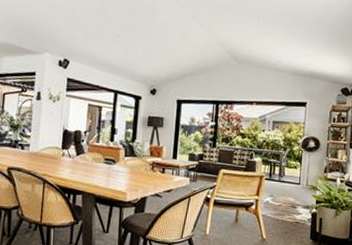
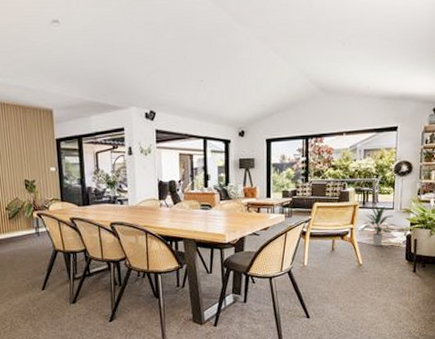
indoor plant: none [267,177,303,222] -> present [362,204,398,247]

